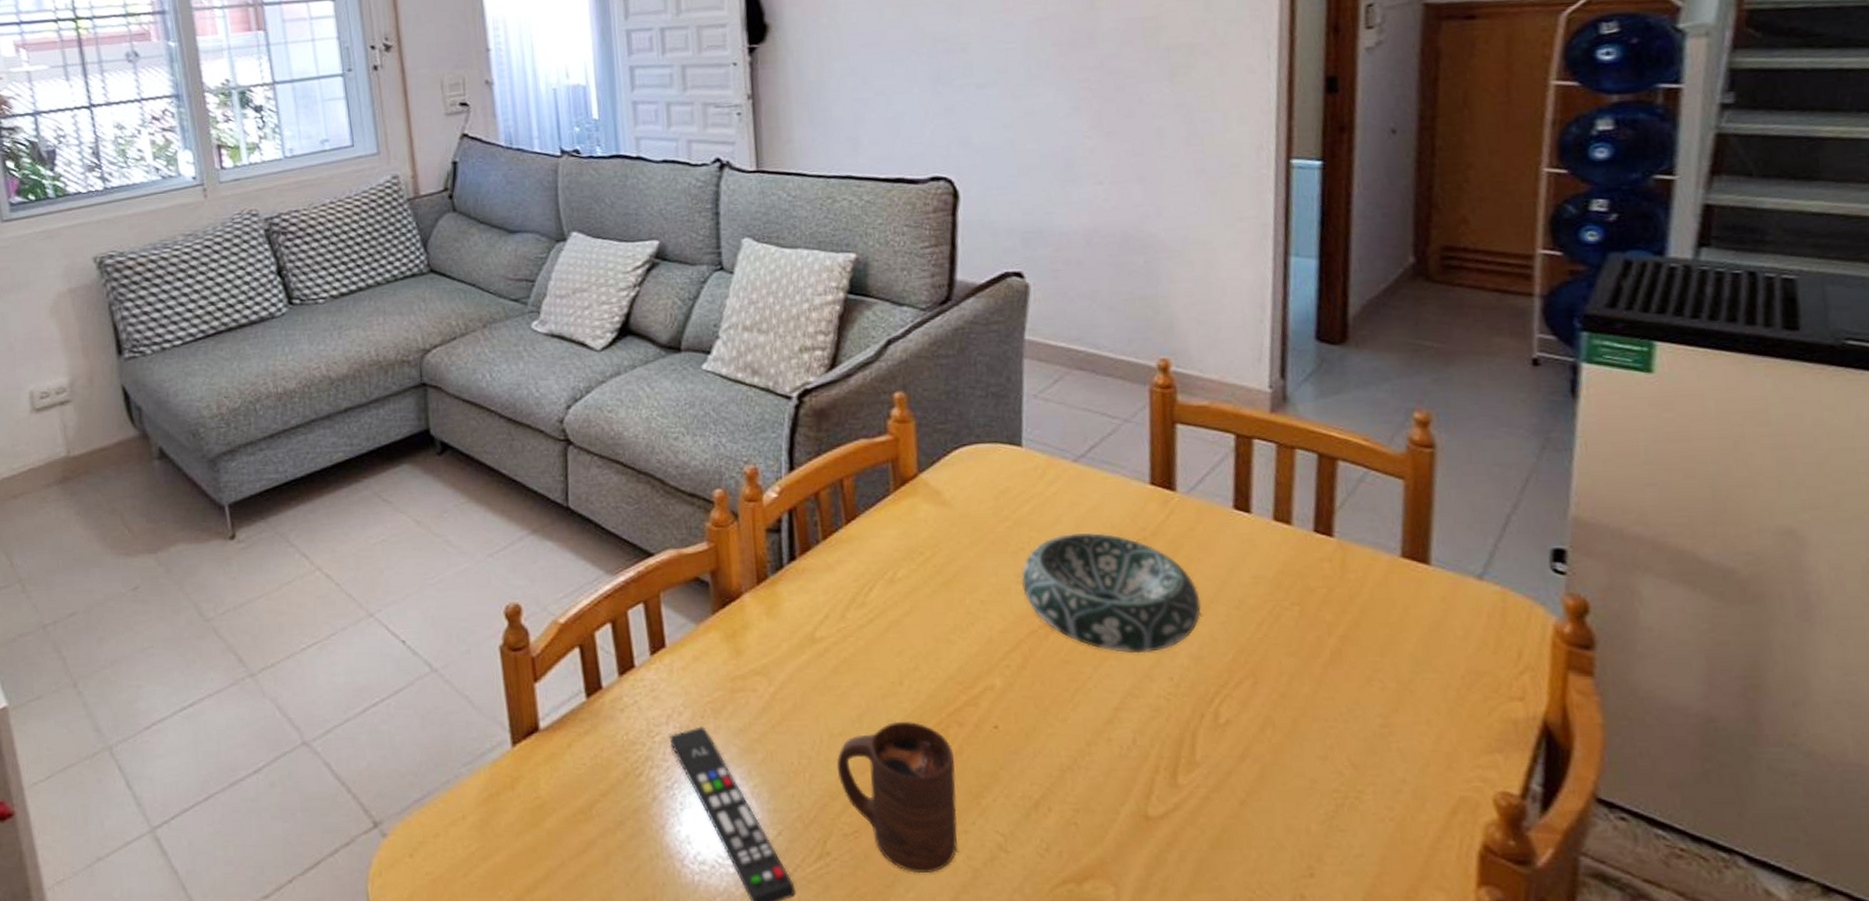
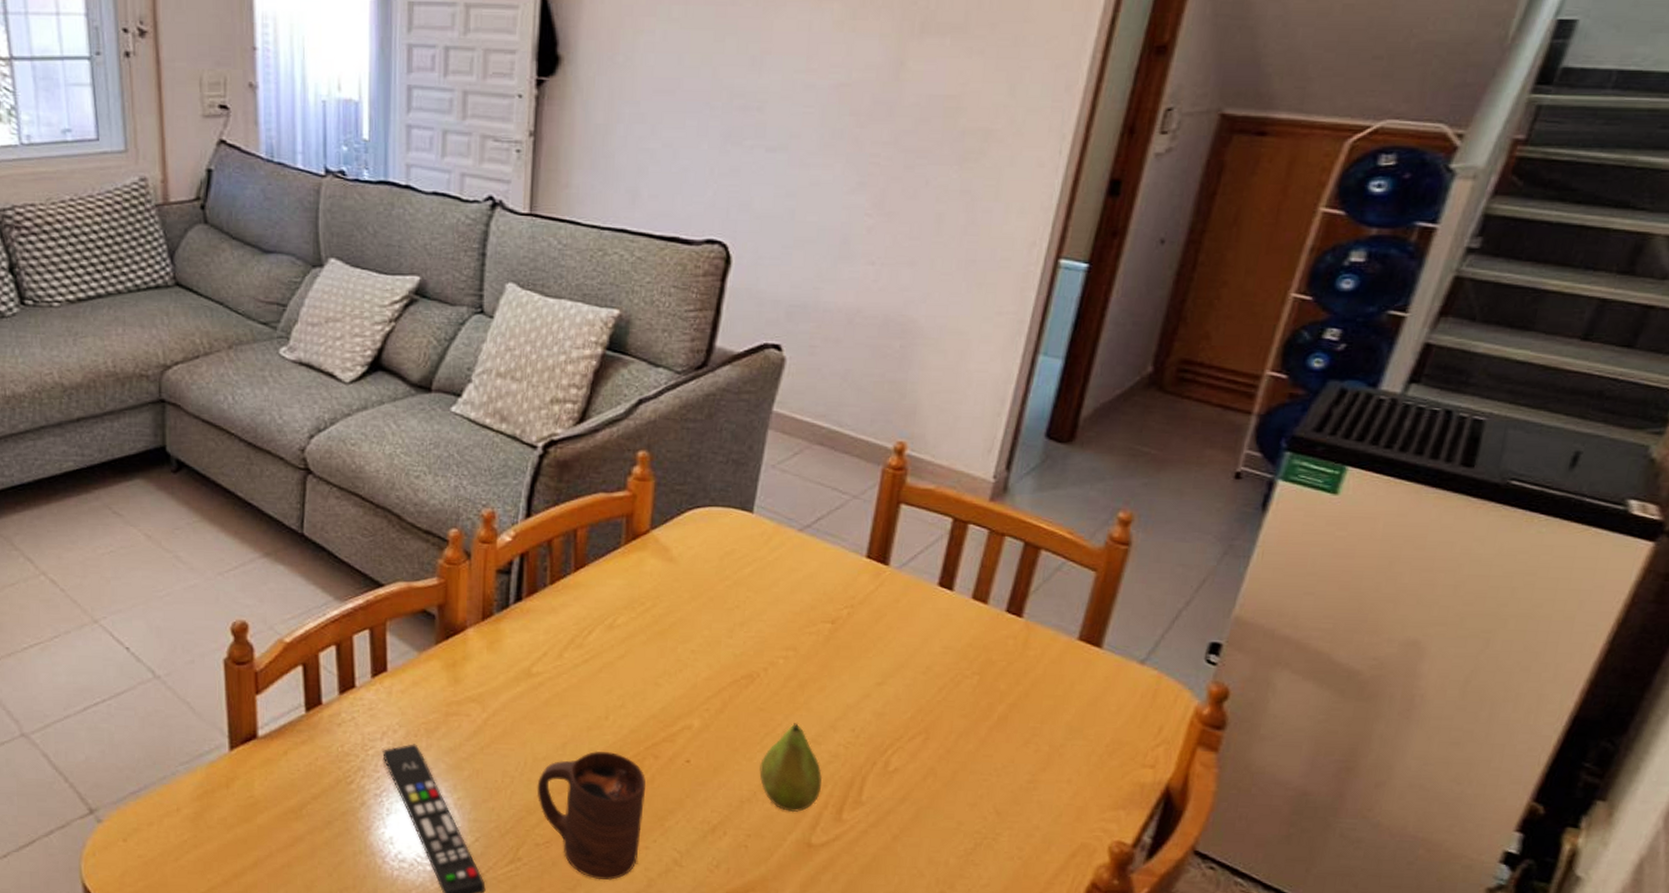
decorative bowl: present [1021,533,1201,654] -> none [731,597,893,707]
fruit: none [1075,675,1148,780] -> present [759,723,823,813]

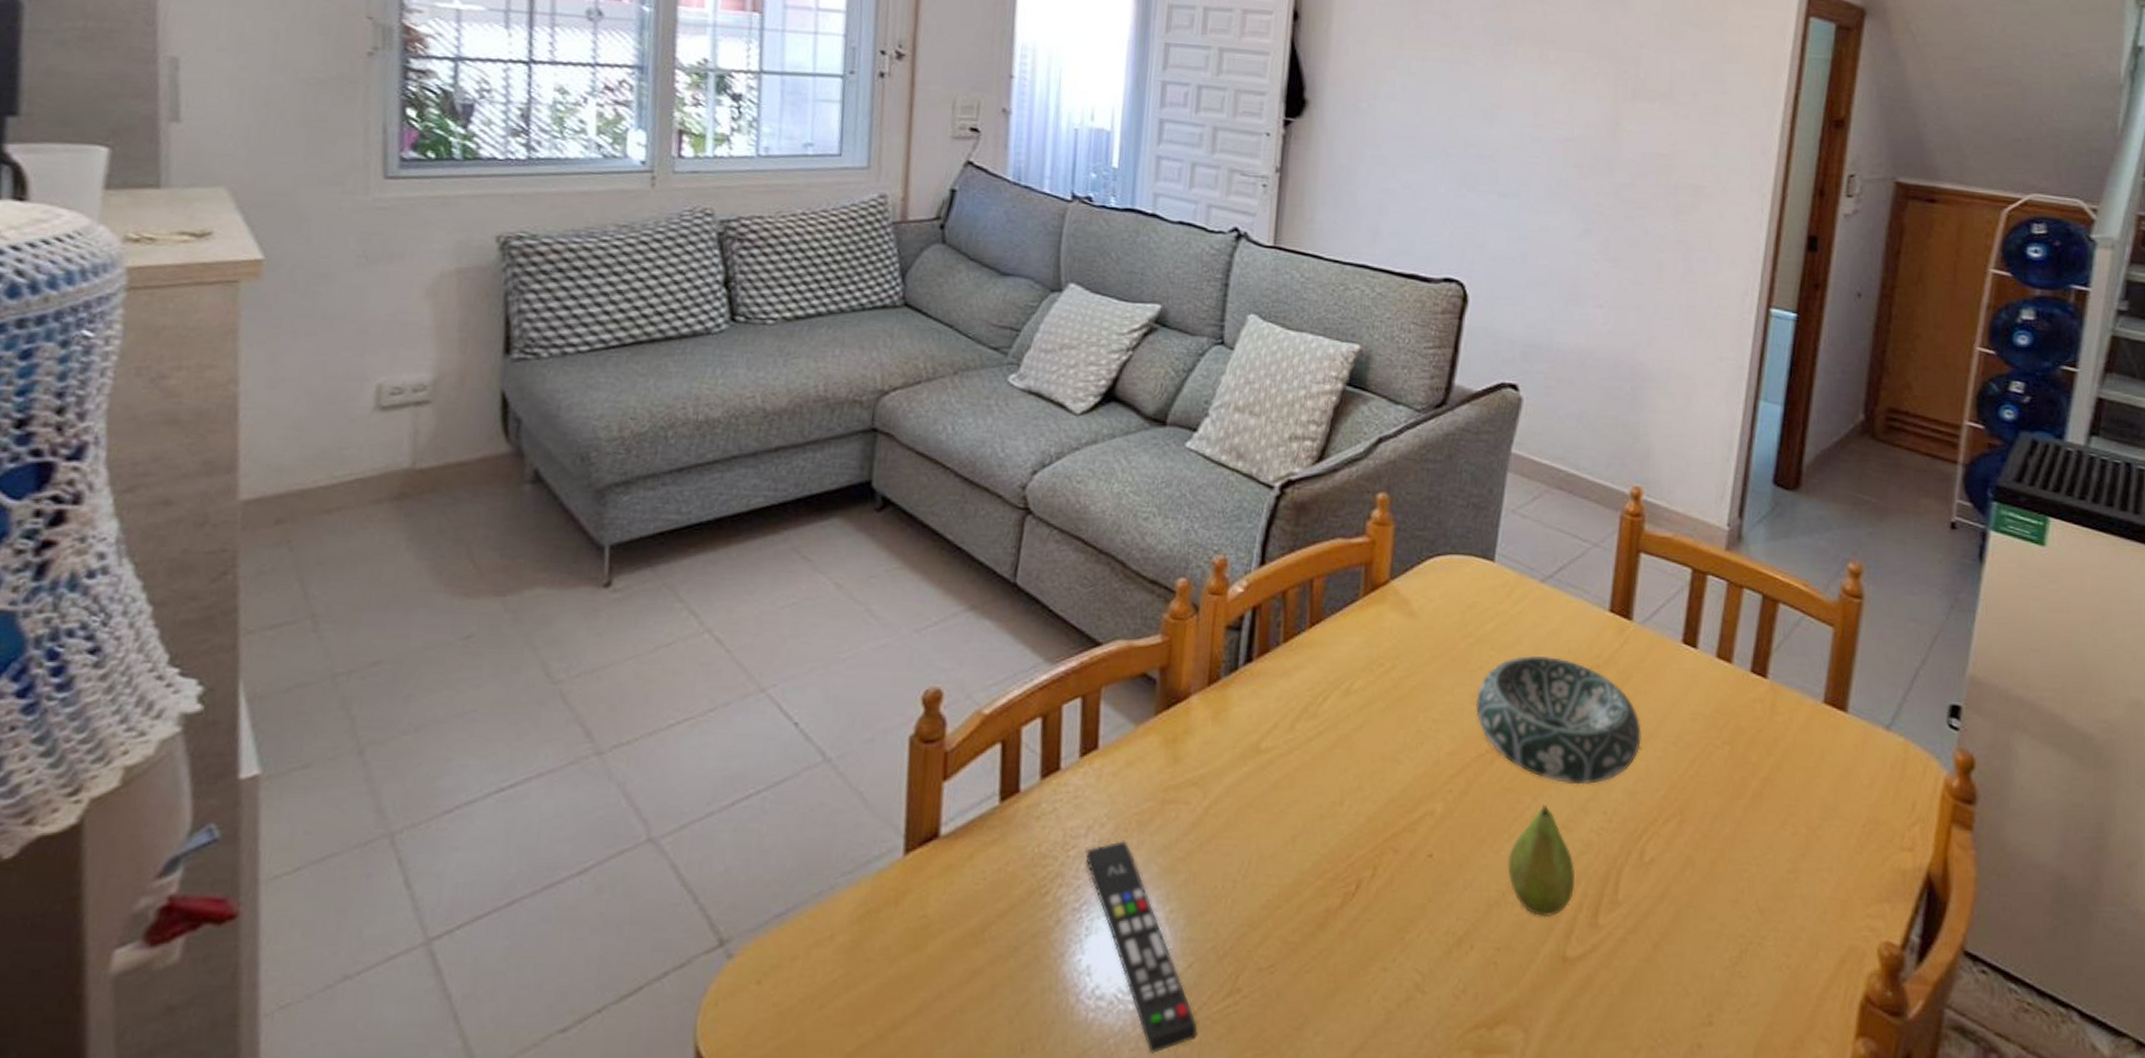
cup: present [537,750,646,881] -> none [1261,844,1384,1015]
decorative bowl: none [731,597,893,707] -> present [1475,656,1642,785]

